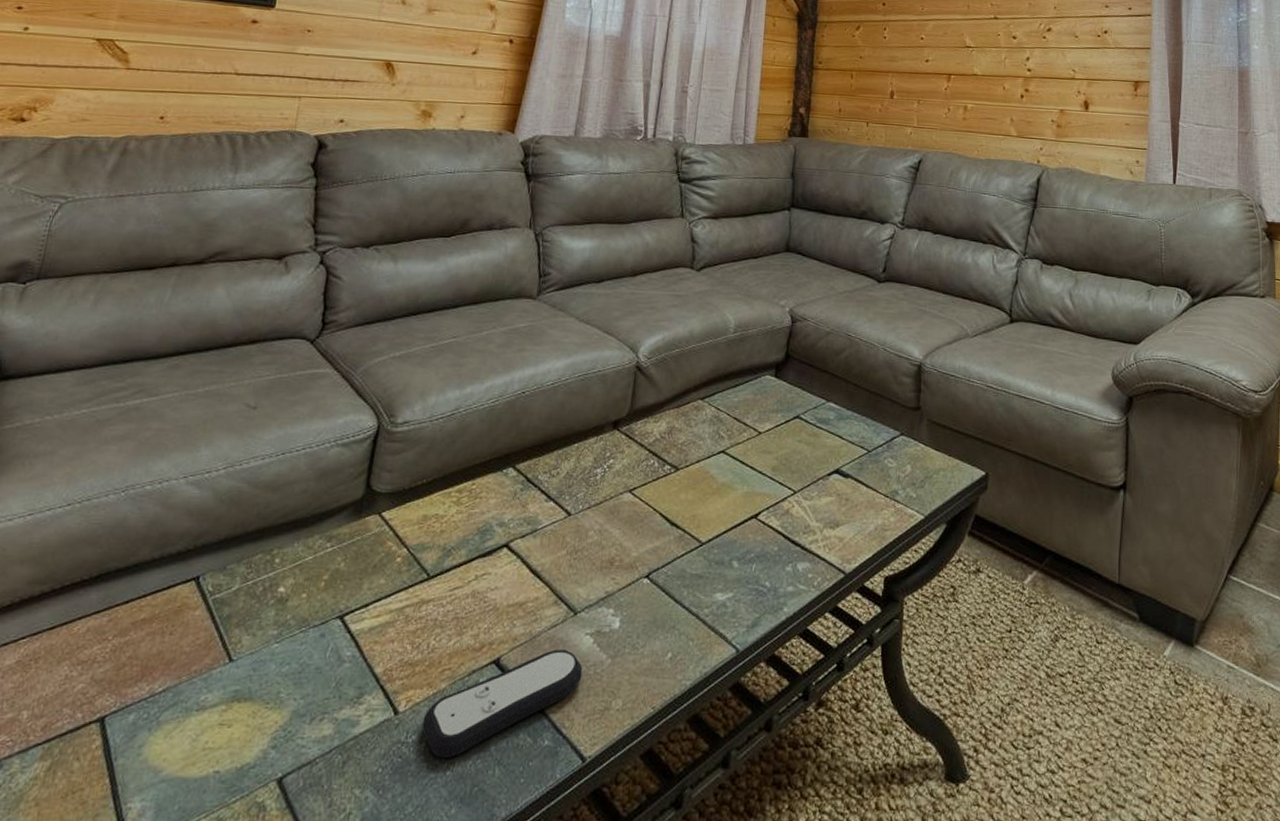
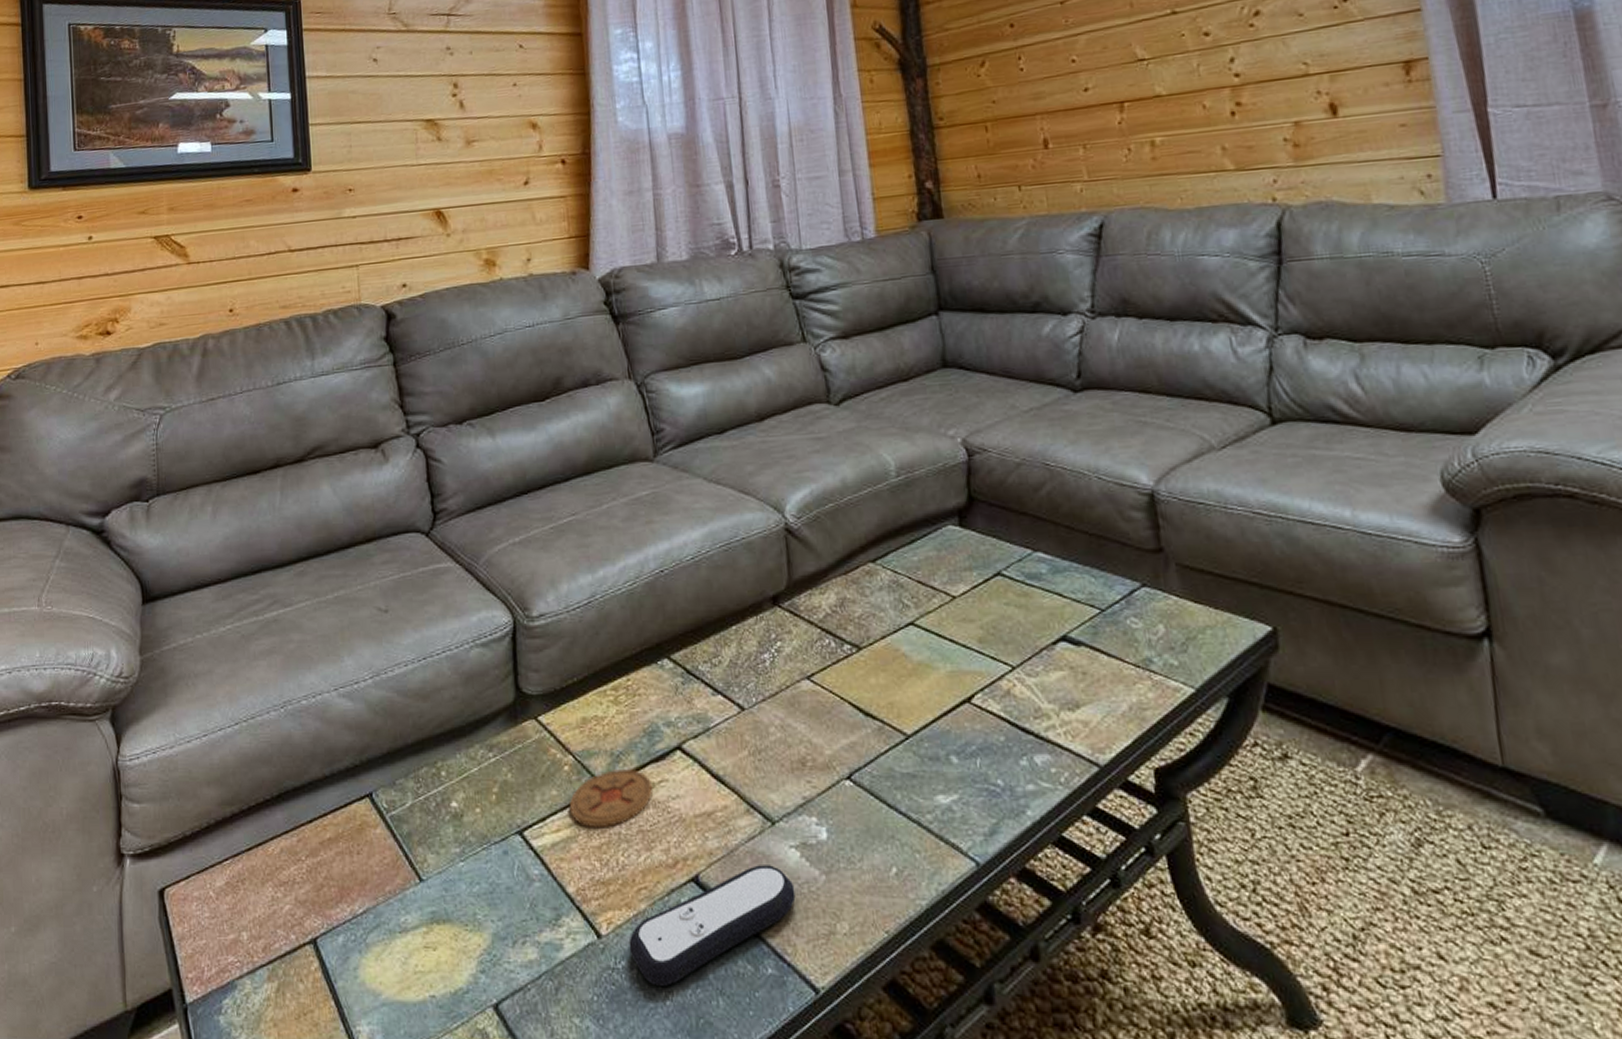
coaster: none [393,562,476,615] -> present [568,769,654,829]

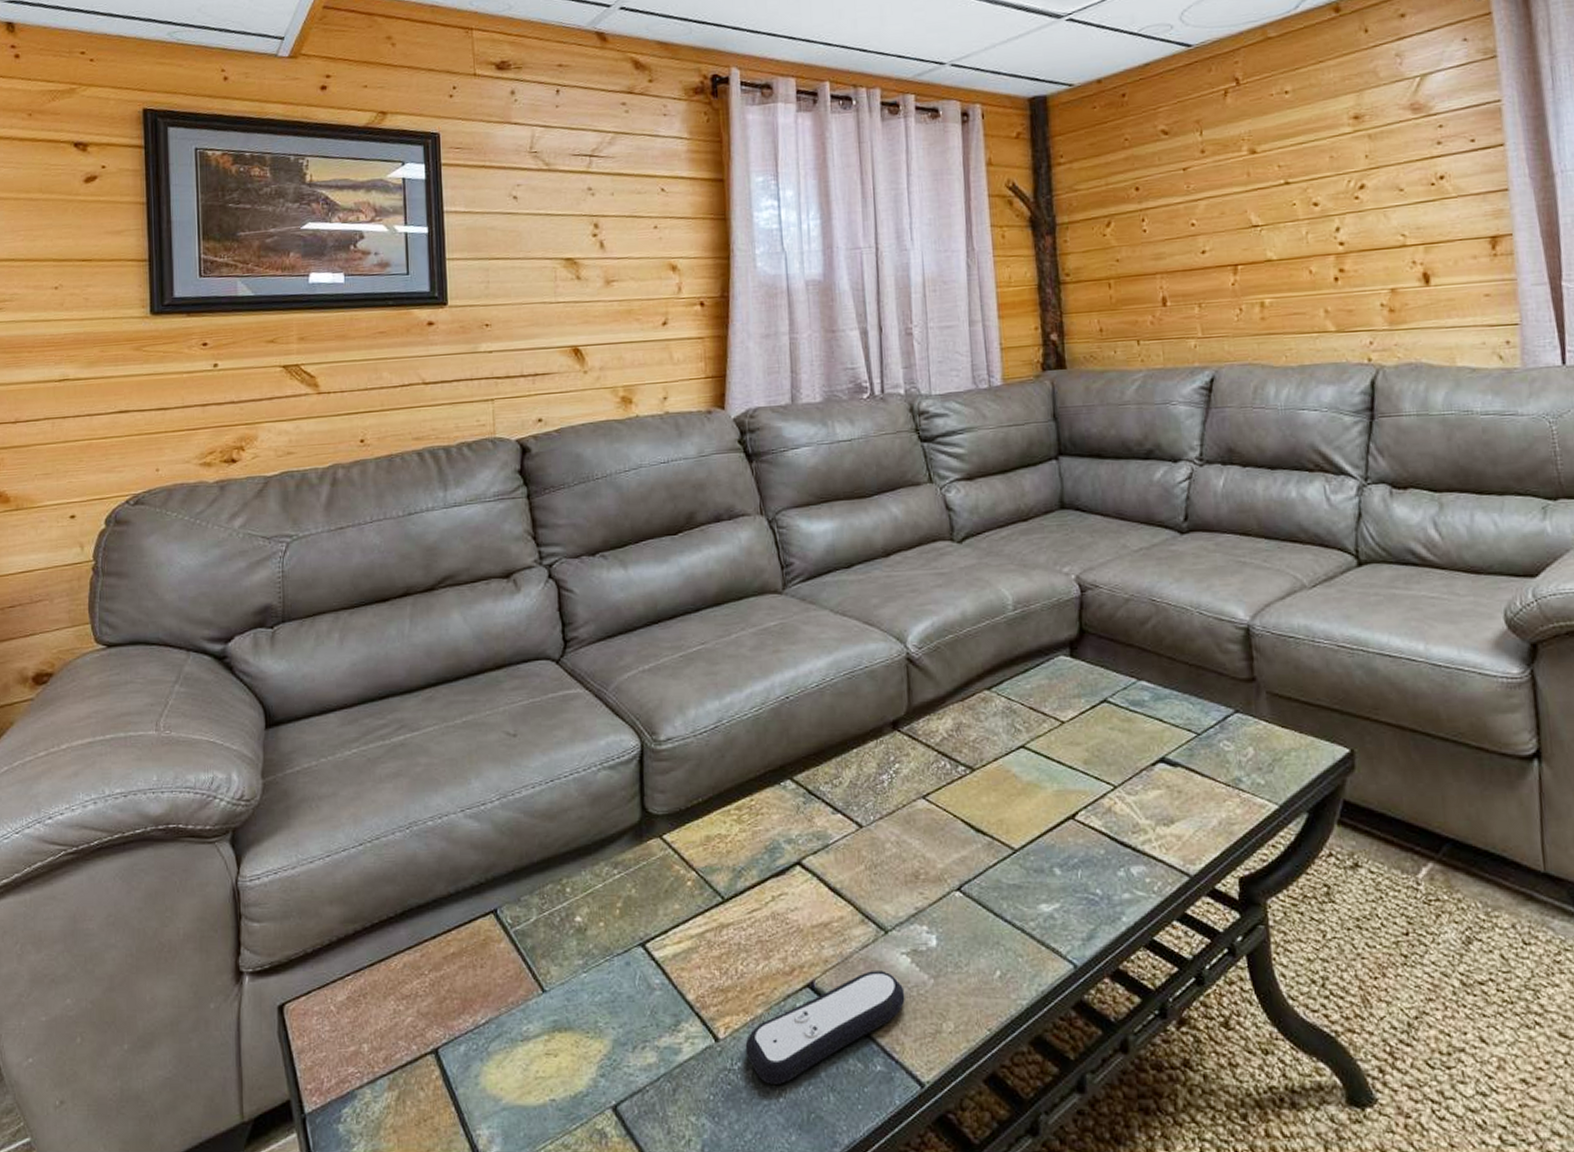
coaster: present [568,769,654,829] -> none [691,884,773,940]

